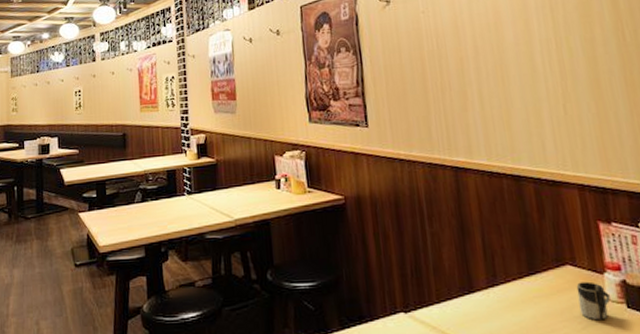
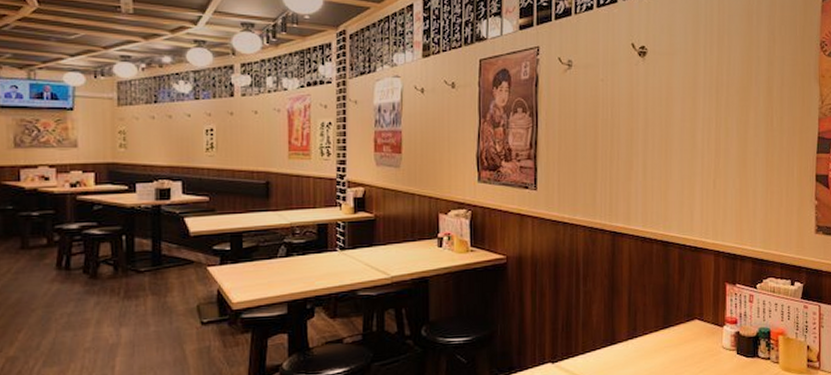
cup: present [576,281,610,321] -> none [700,333,725,365]

